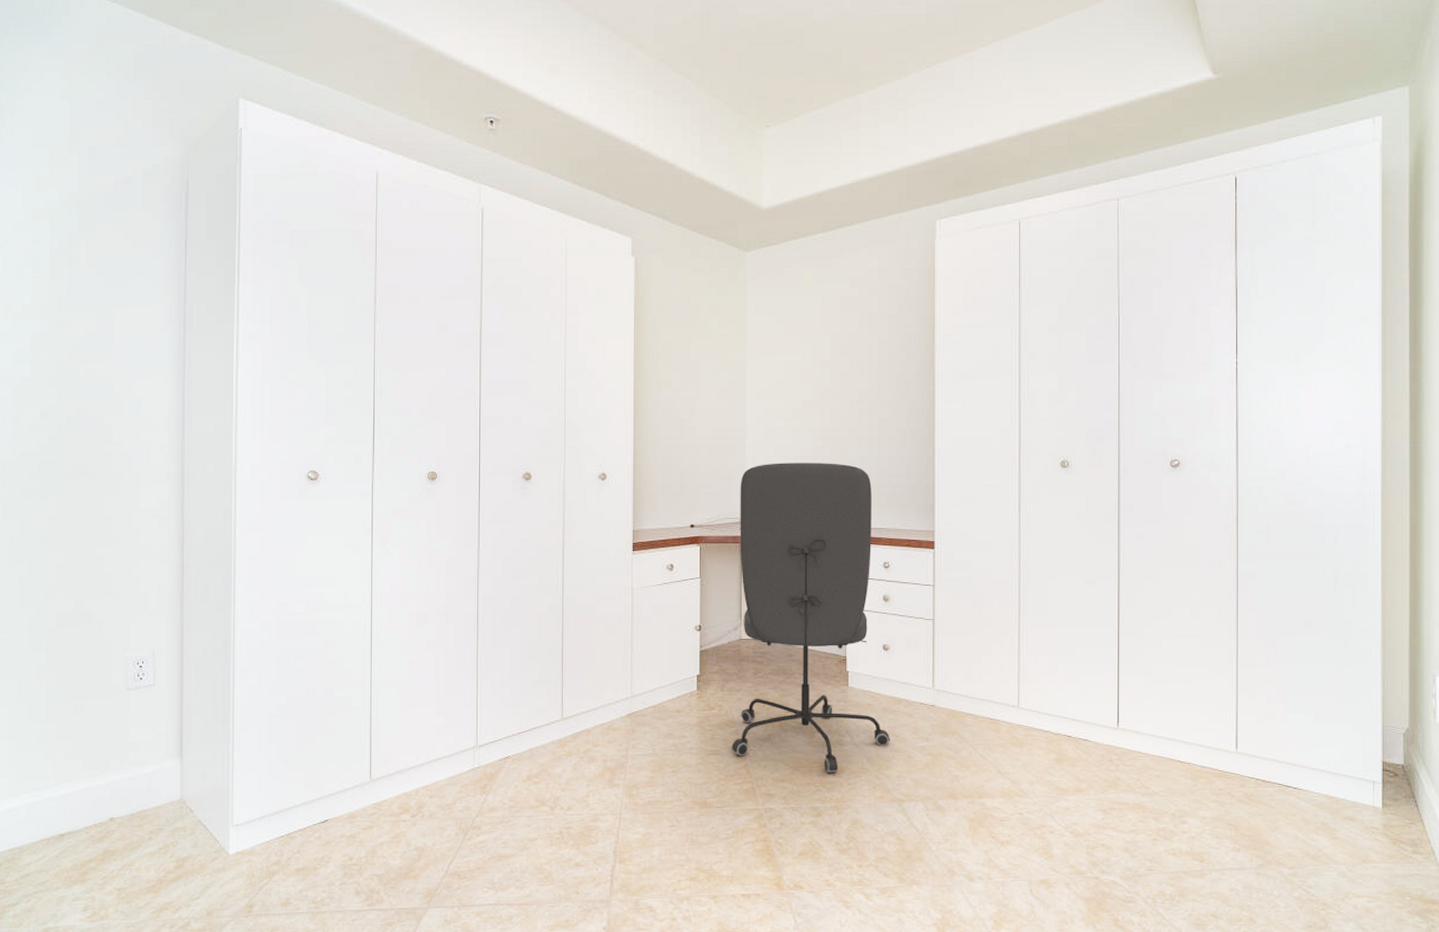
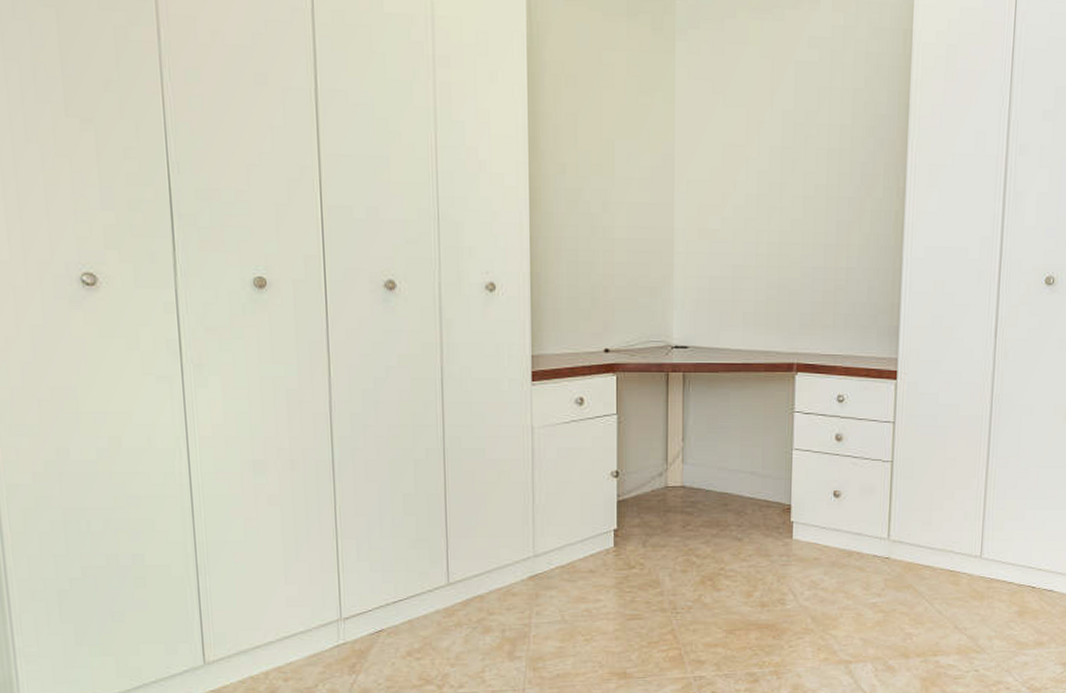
office chair: present [732,463,891,773] -> none [656,273,839,635]

